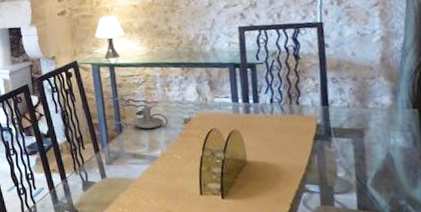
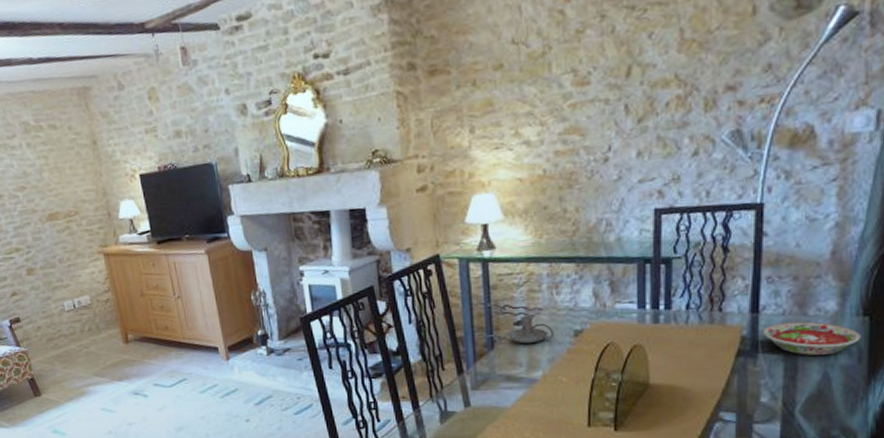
bowl: none [333,113,413,139] -> present [762,321,861,355]

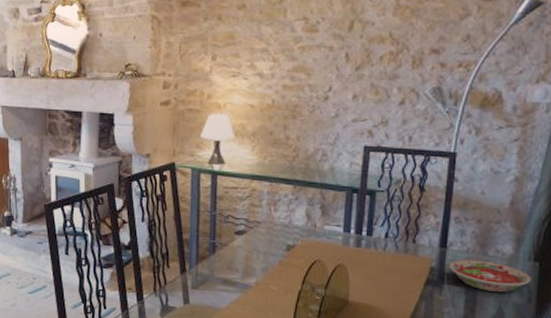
candle holder: present [507,315,554,344] -> none [228,226,269,253]

